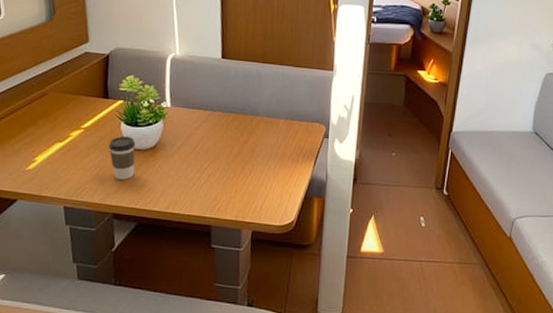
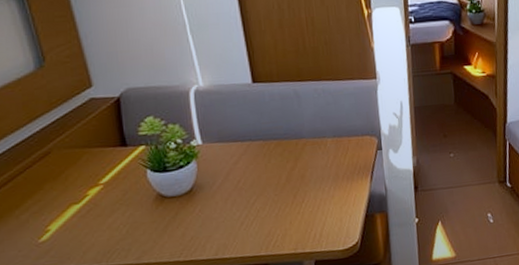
coffee cup: present [108,136,136,180] -> none [136,183,171,234]

